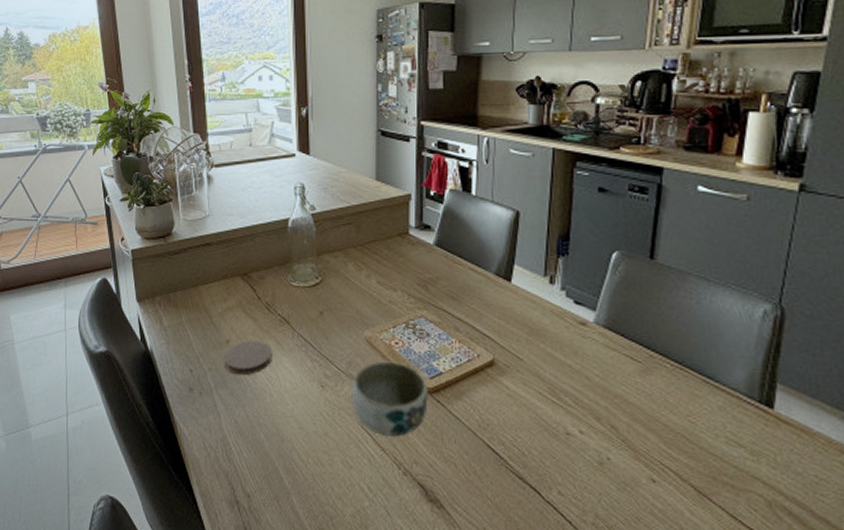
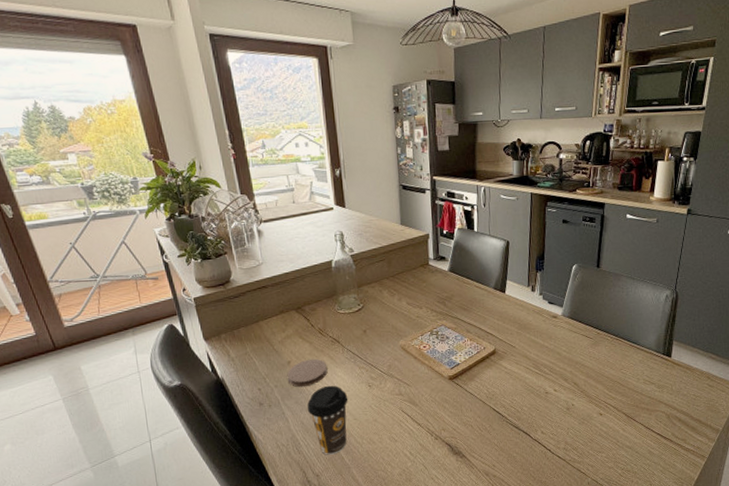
coffee cup: none [243,377,294,471] -> present [307,385,348,455]
bowl: present [351,361,430,437] -> none [392,360,451,415]

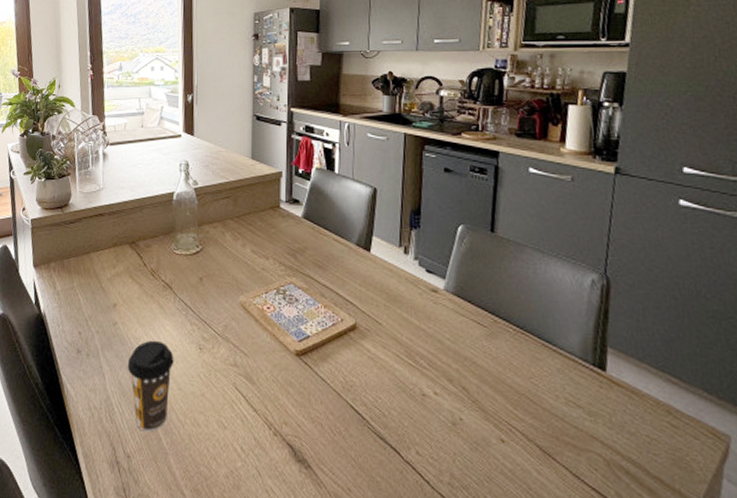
coaster: present [287,358,328,388] -> none [110,304,155,338]

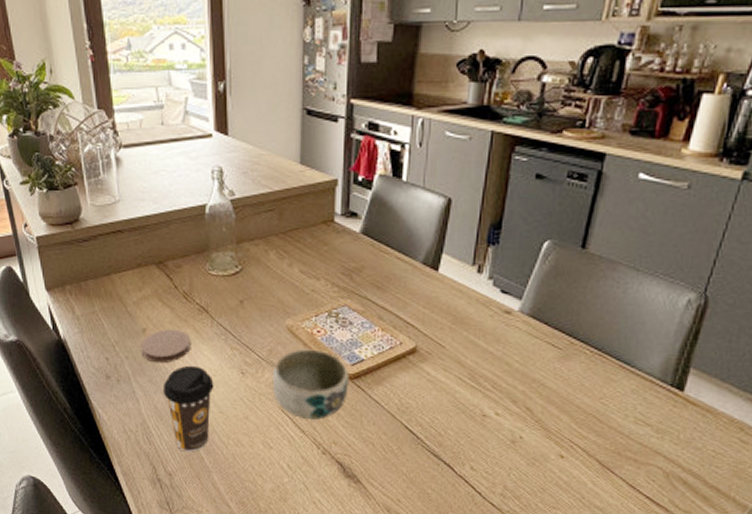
coaster: none [110,304,155,338] -> present [141,329,191,364]
bowl: none [227,324,298,398] -> present [272,348,350,420]

